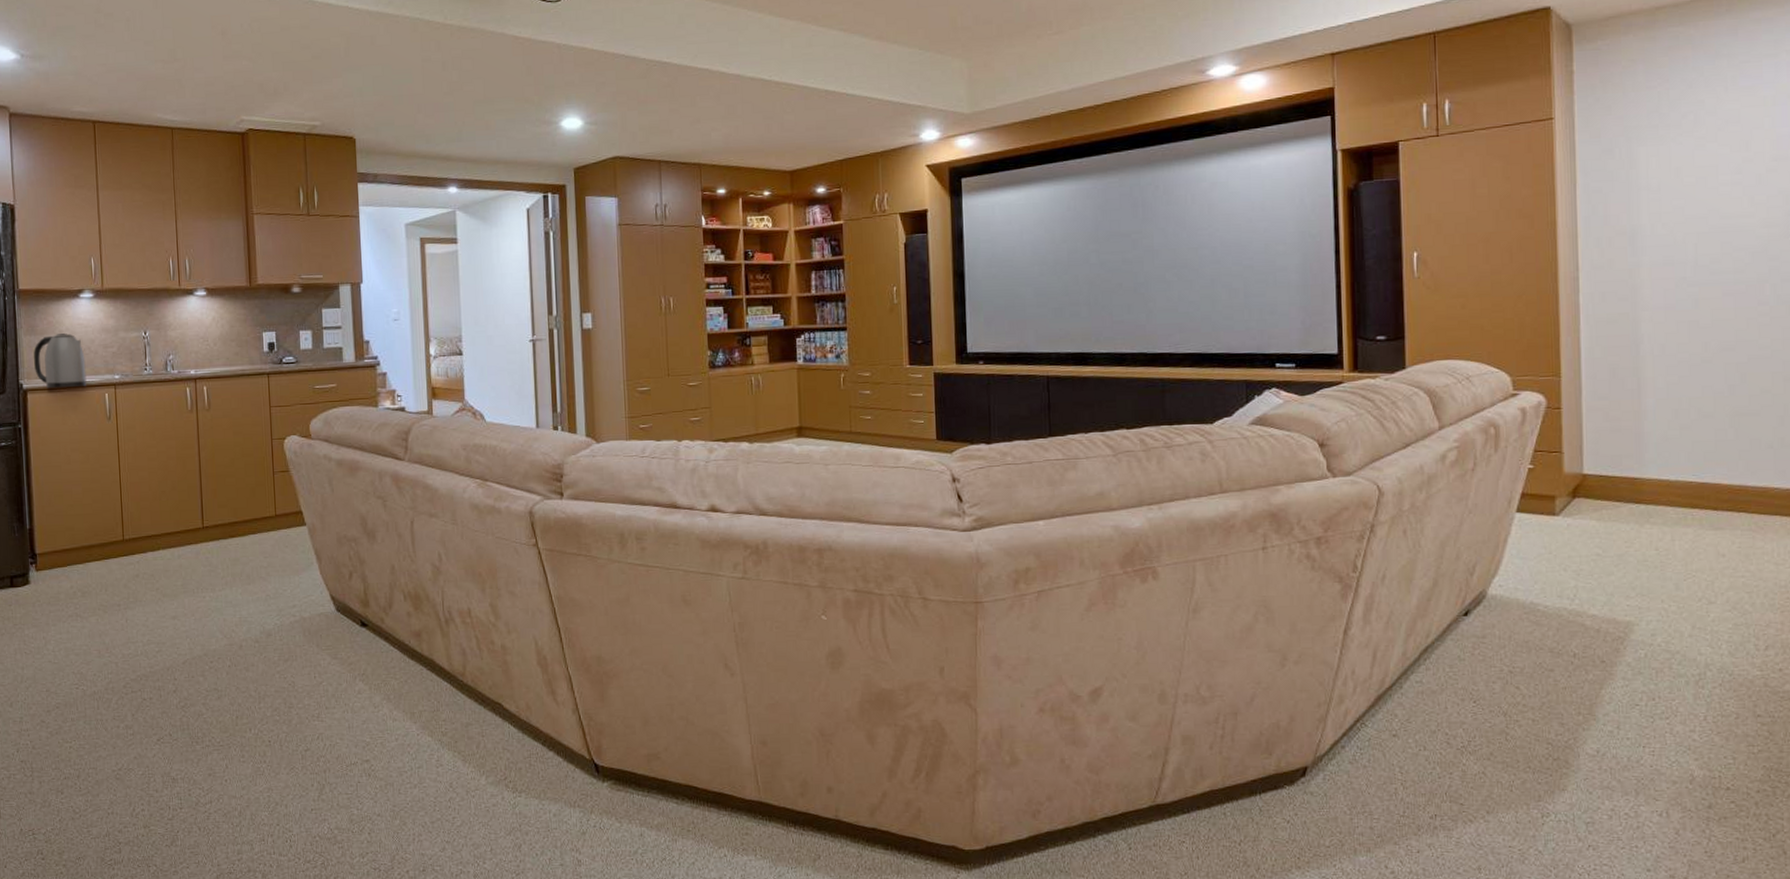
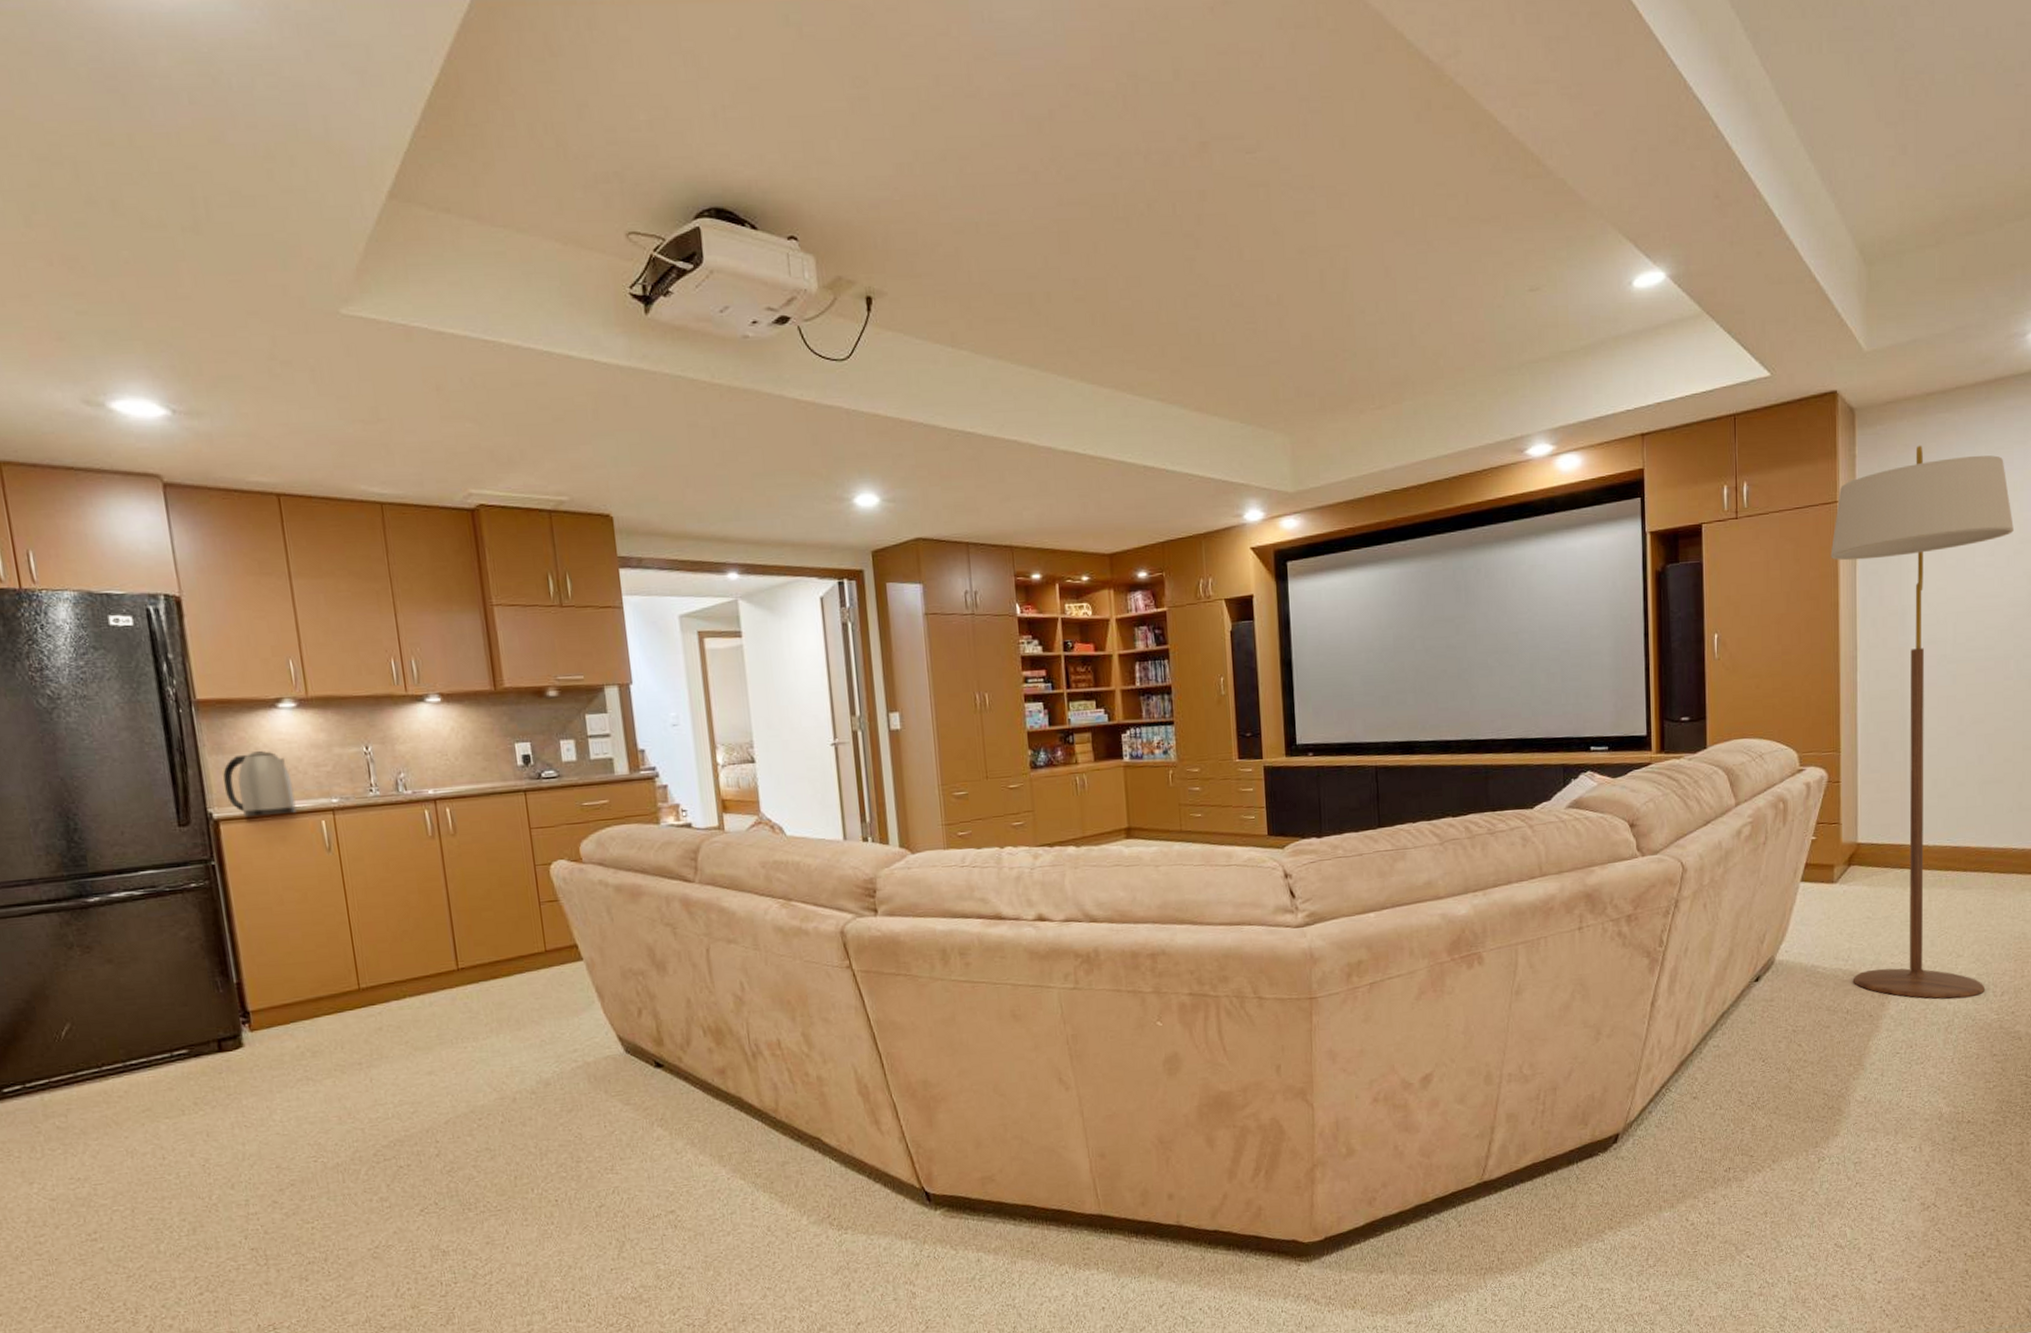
floor lamp: none [1546,59,1765,649] -> present [1830,445,2014,999]

